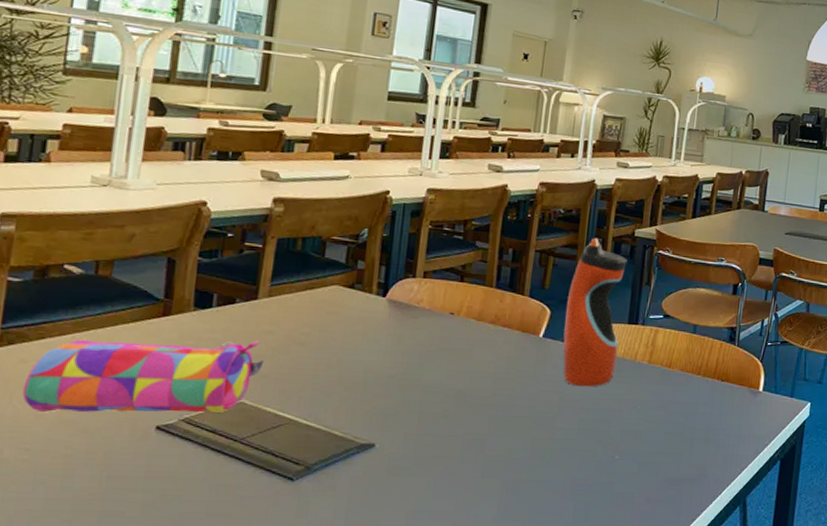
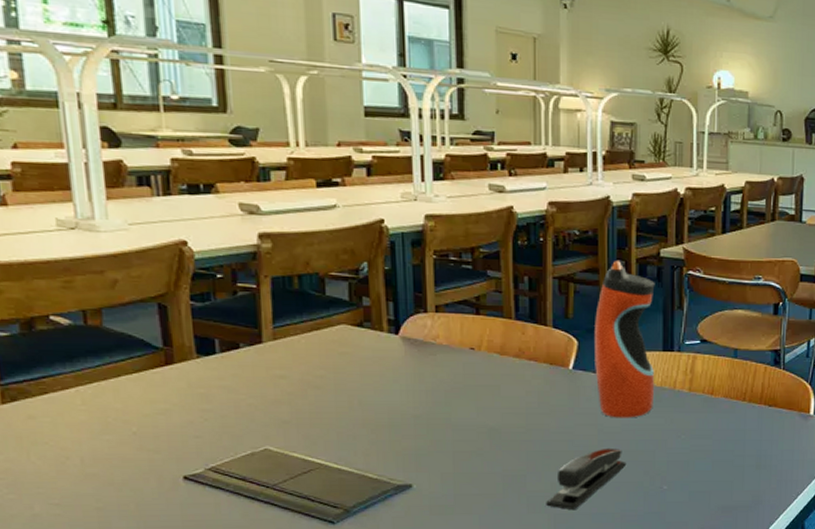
pencil case: present [22,339,264,413] -> none [37,385,282,467]
stapler: none [501,415,583,477] -> present [546,447,627,511]

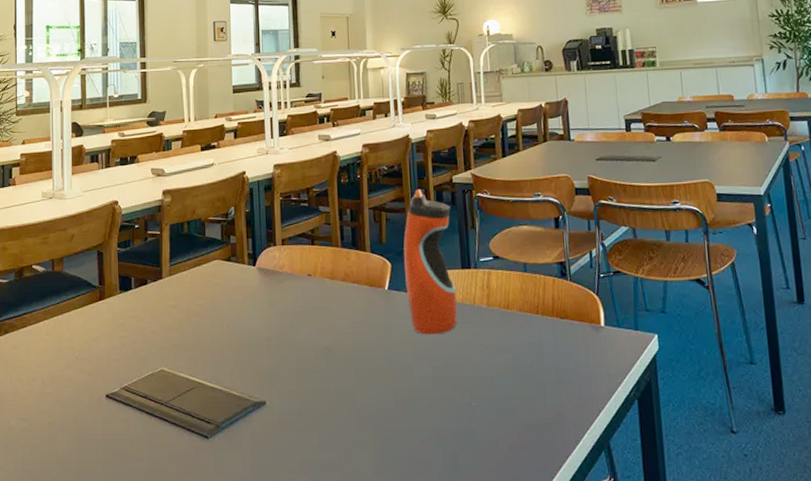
stapler: present [546,447,627,511] -> none [372,364,438,427]

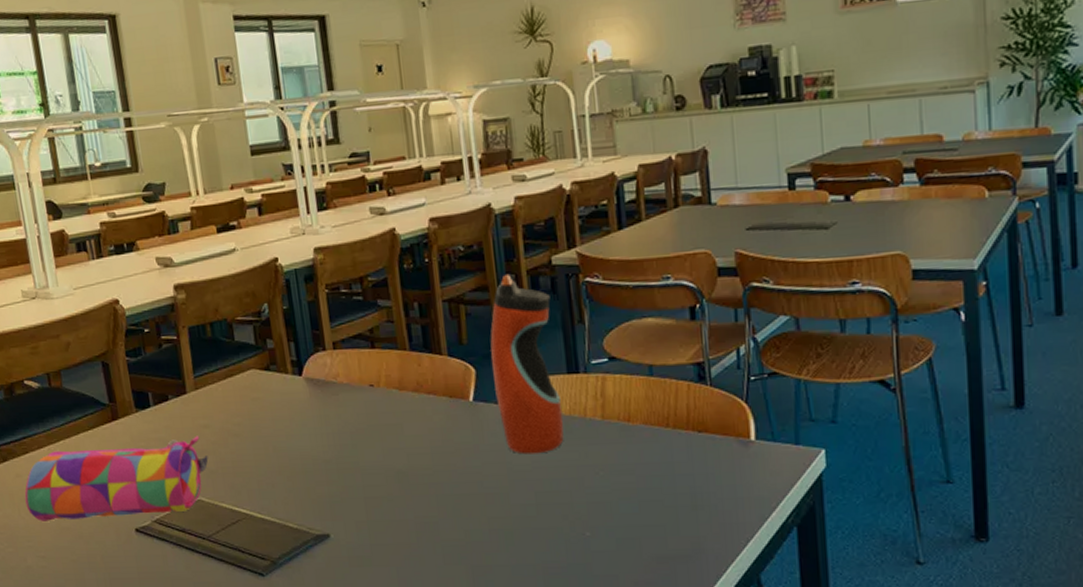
pencil case: none [17,314,173,387] -> present [24,435,208,521]

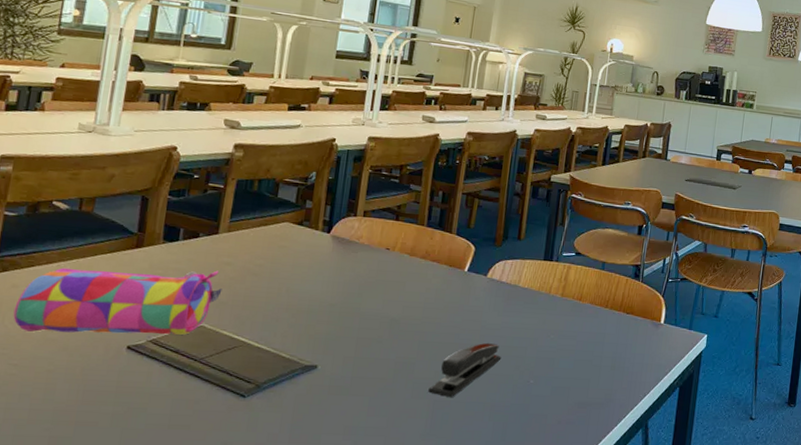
stapler: none [462,488,542,562] -> present [428,342,502,398]
water bottle: present [490,273,564,455] -> none [485,182,544,317]

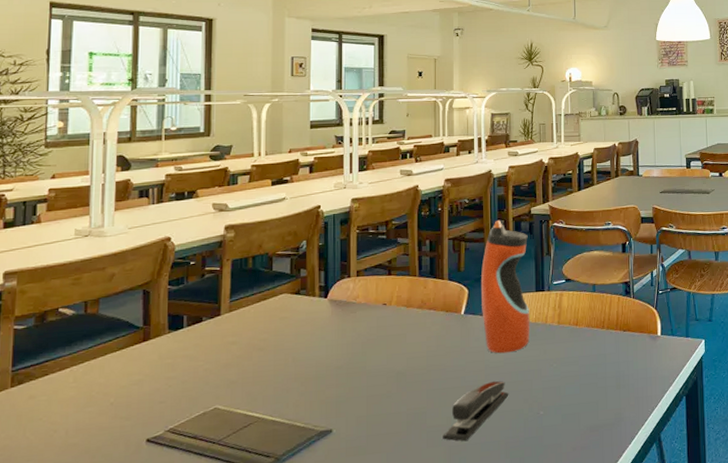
pencil case: present [13,267,222,335] -> none [33,351,231,440]
water bottle: none [485,182,544,317] -> present [481,219,531,354]

